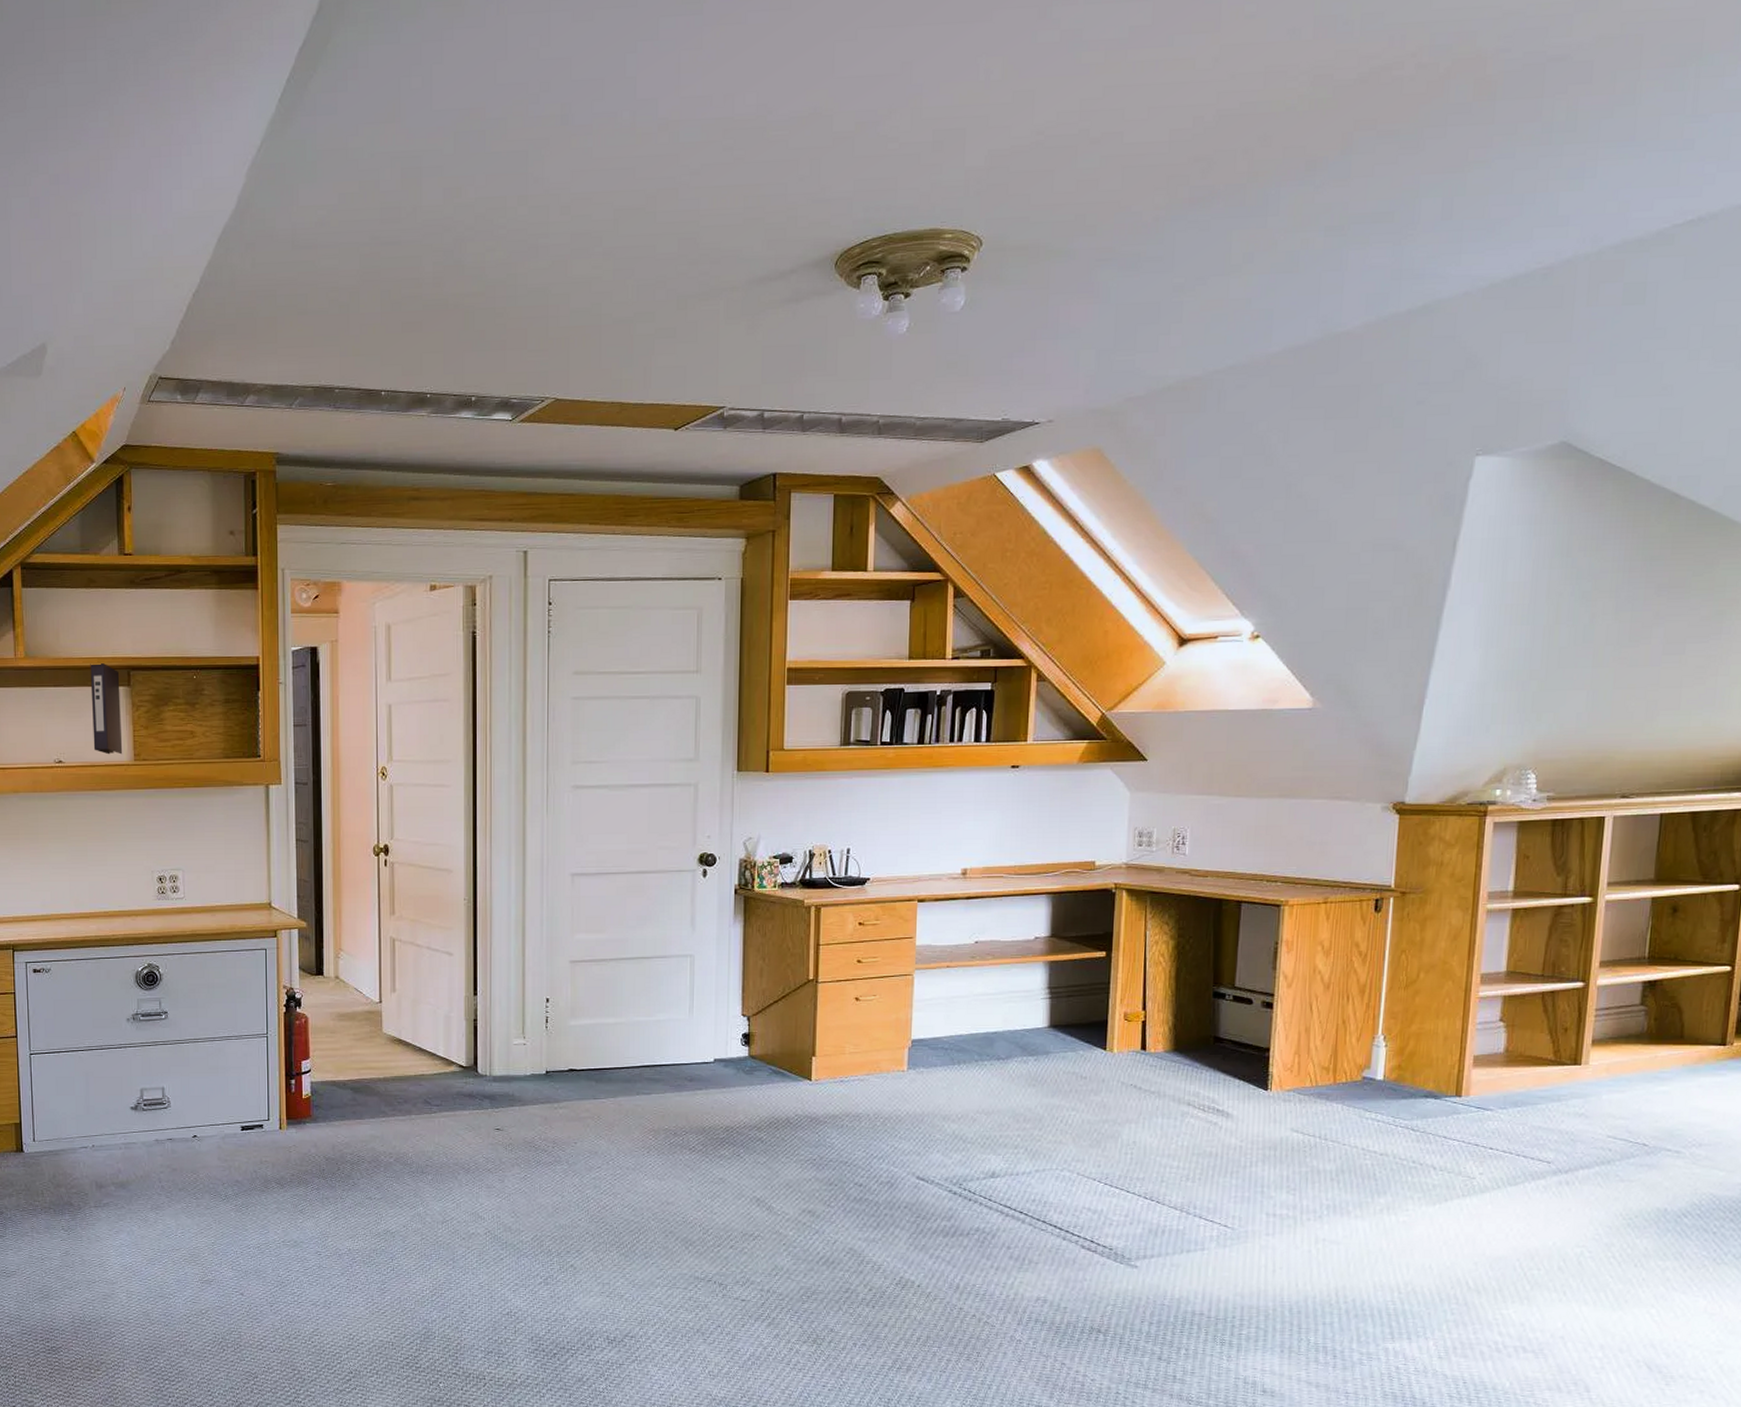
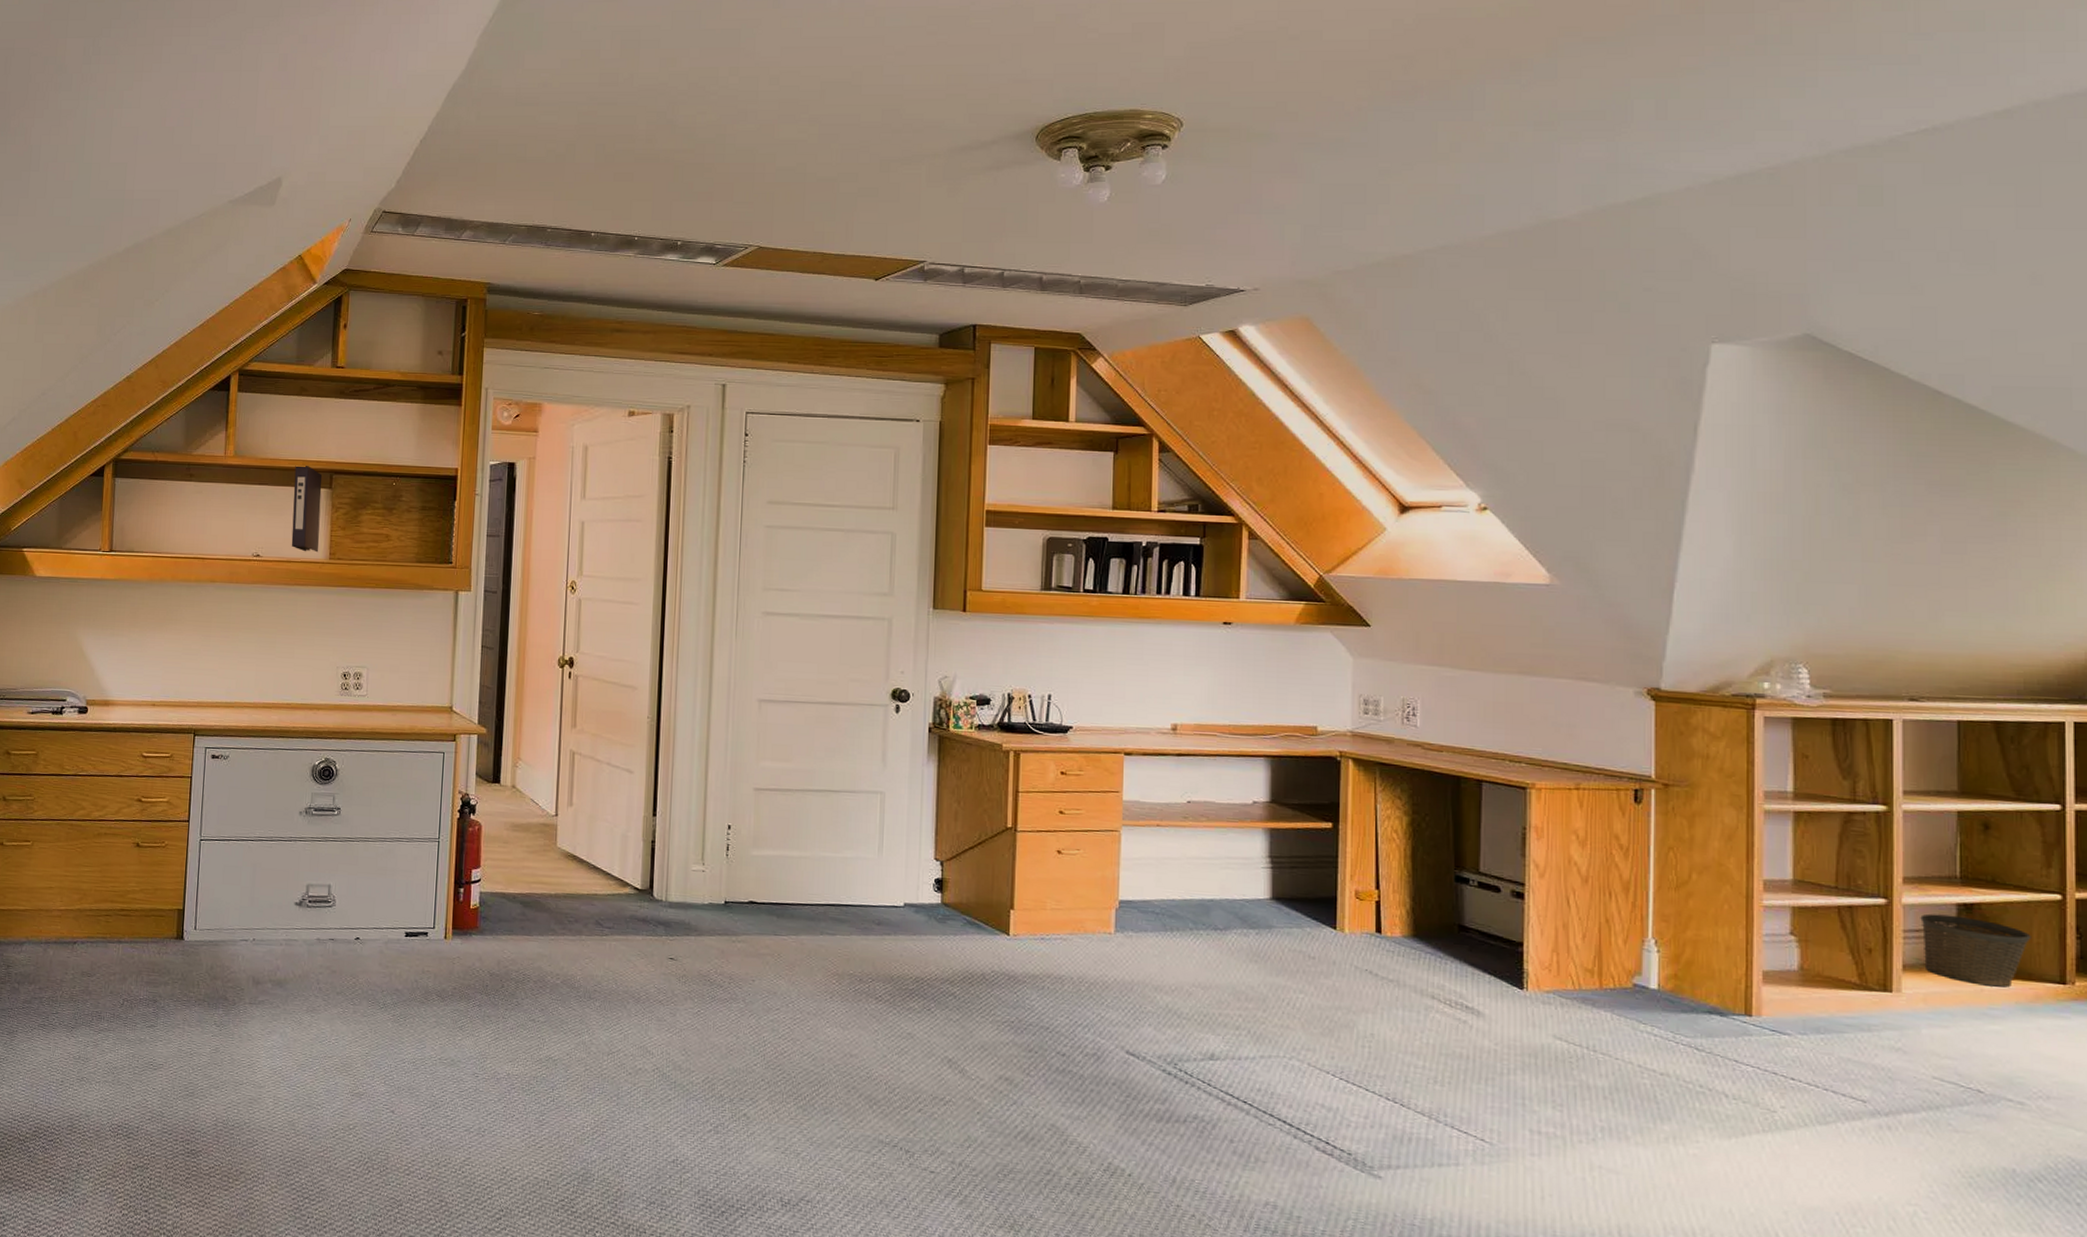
basket: none [1610,992,1702,1053] -> present [1920,913,2031,987]

